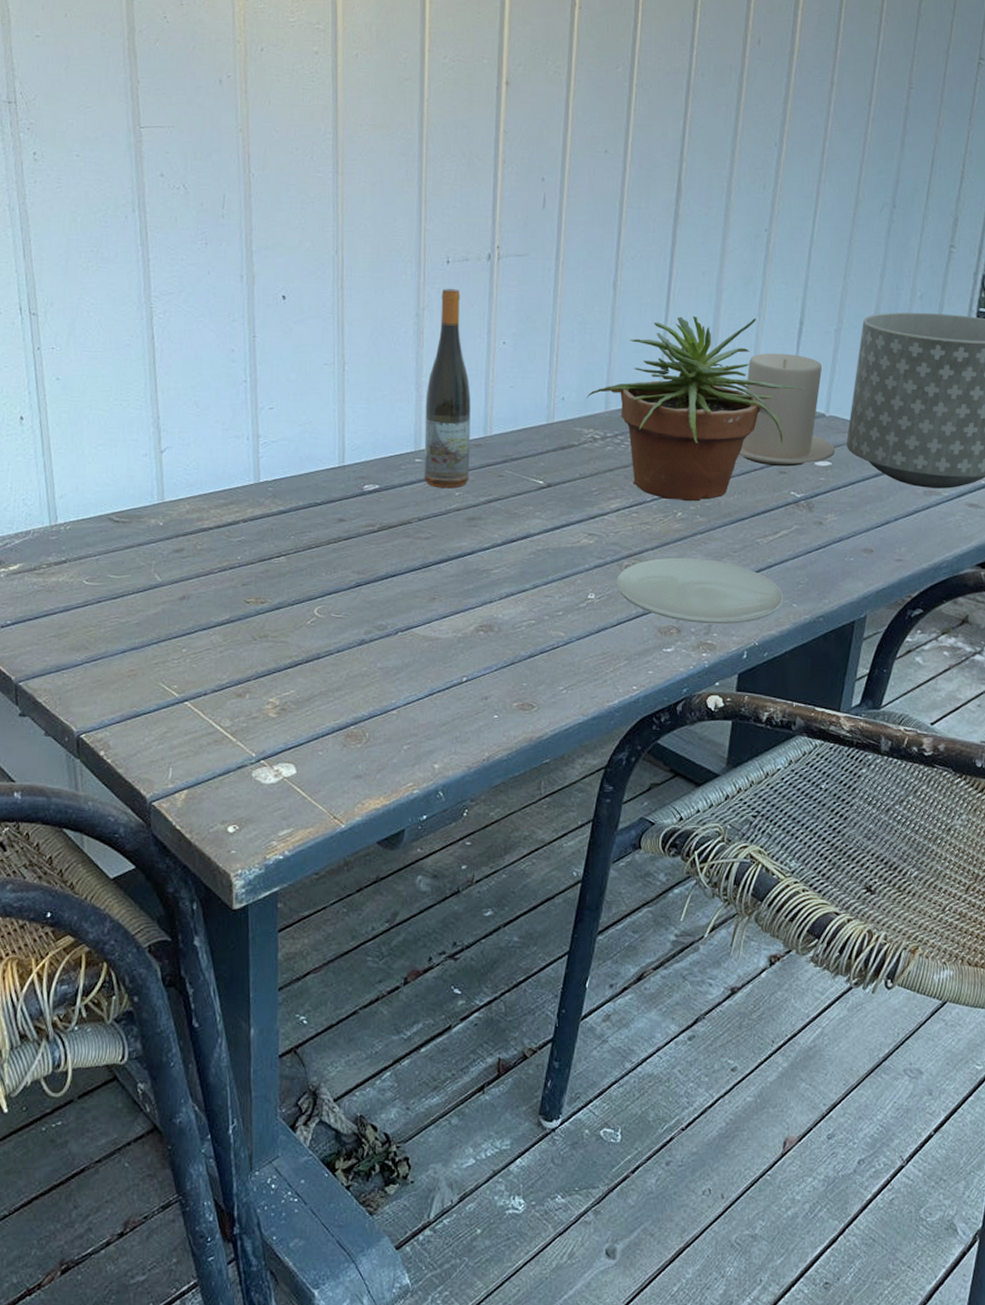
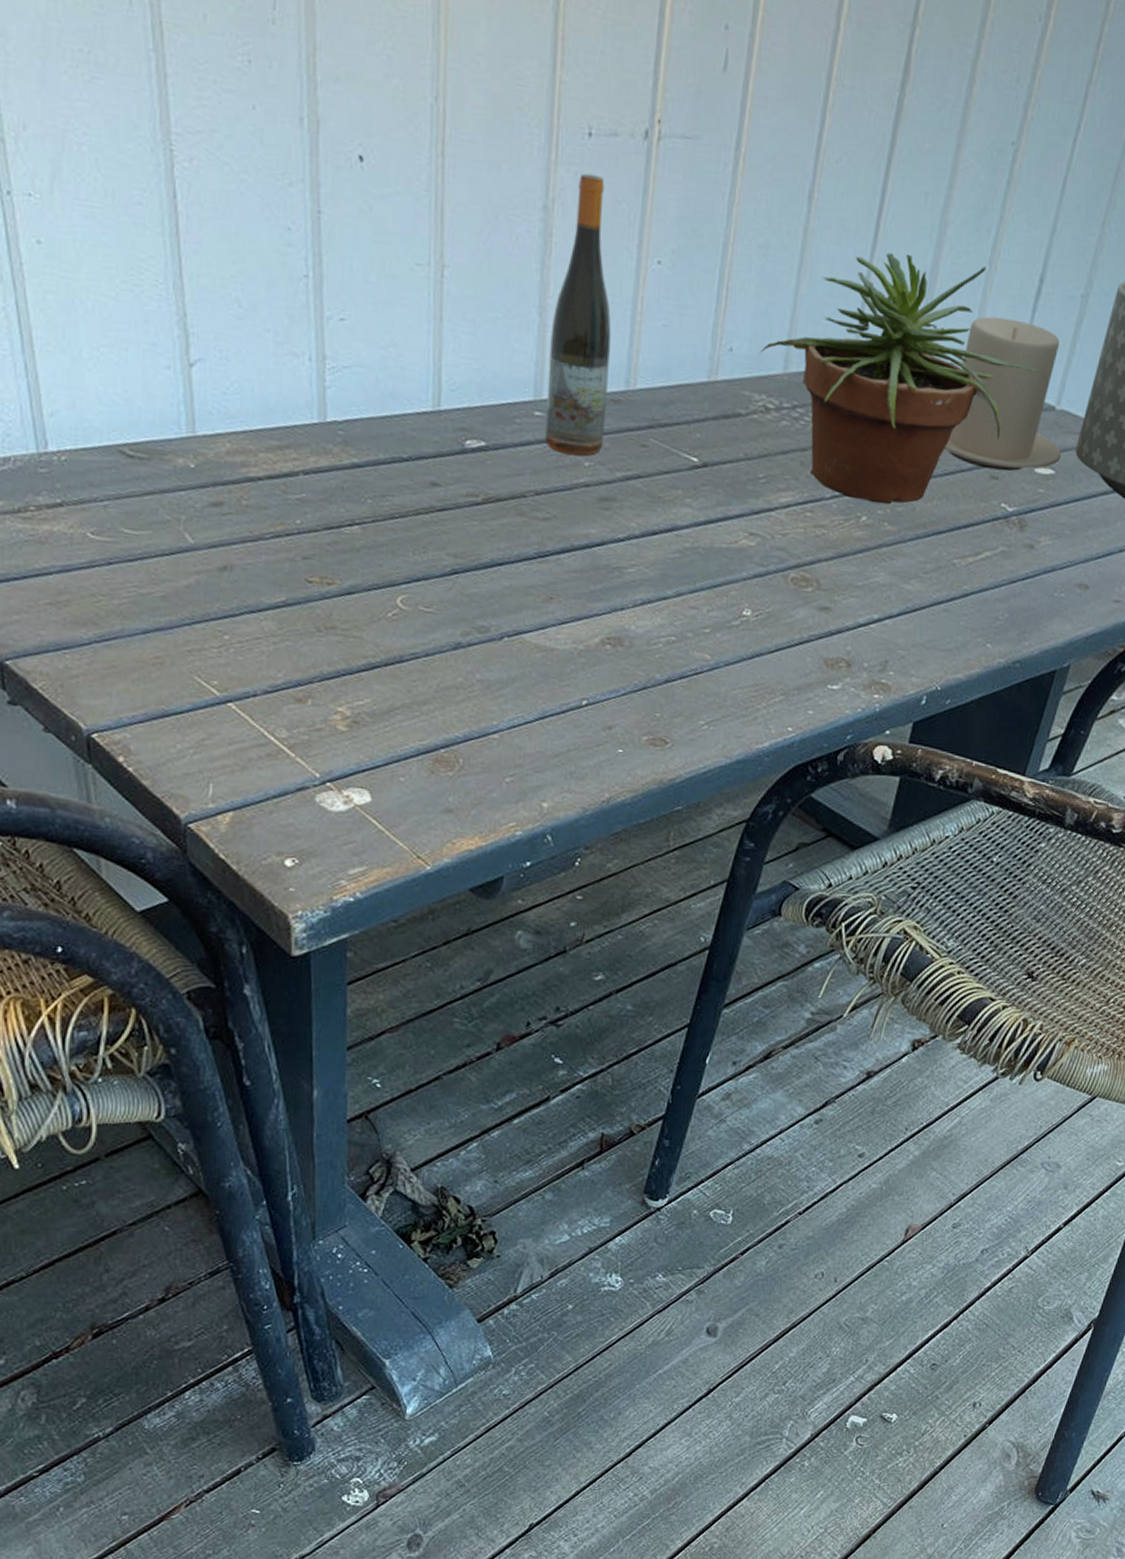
plate: present [615,557,784,625] -> none [778,572,978,662]

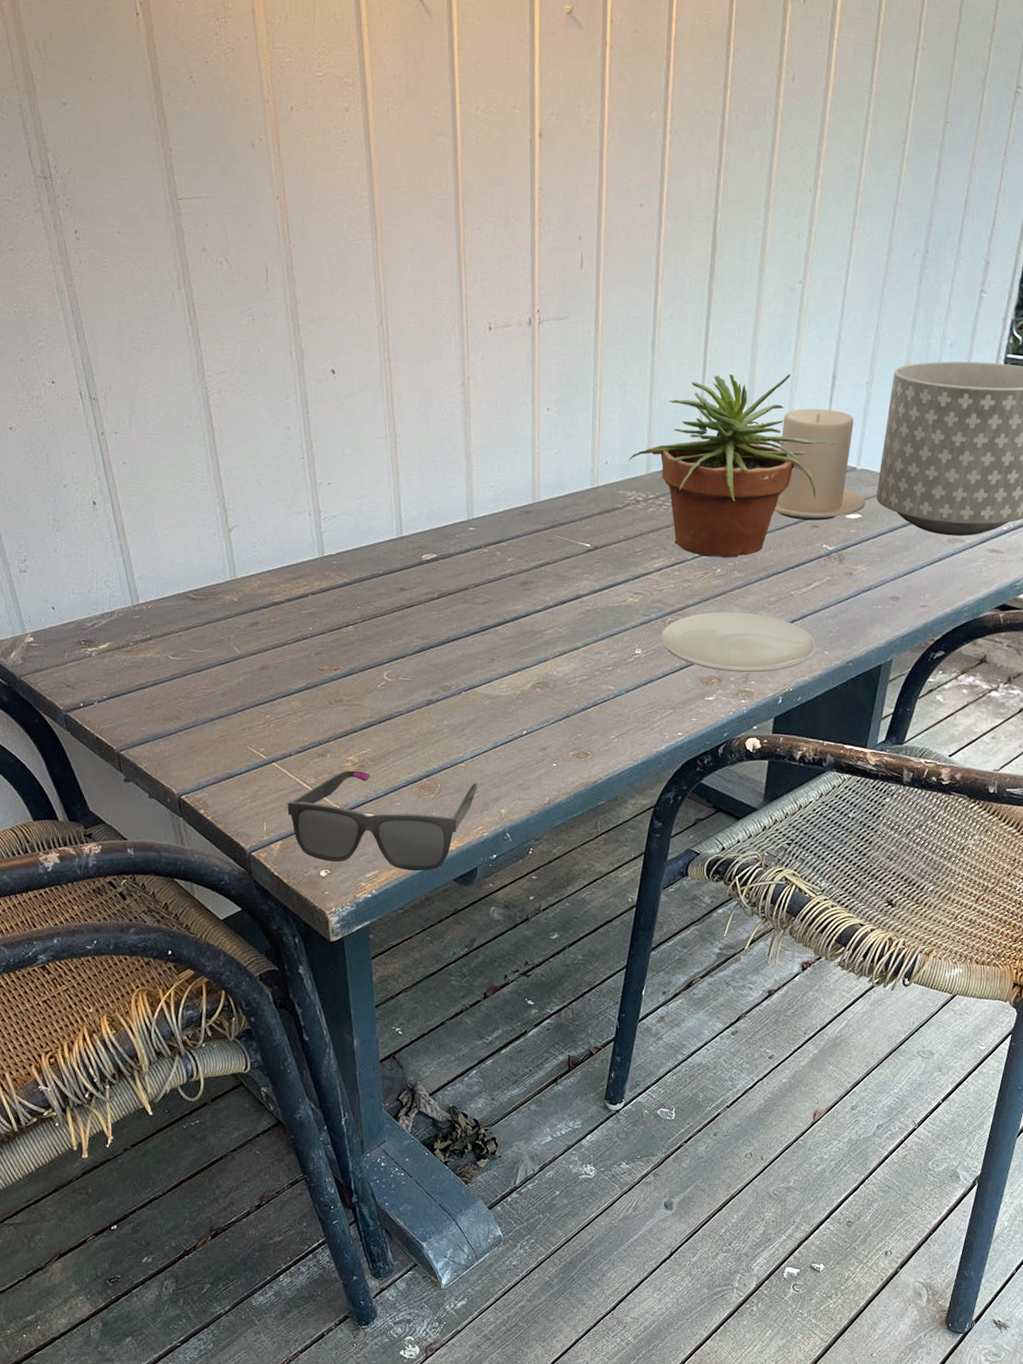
sunglasses: none [244,726,514,874] -> present [287,770,478,872]
wine bottle: present [544,173,612,457] -> none [475,355,520,555]
plate: none [778,572,978,662] -> present [660,611,816,673]

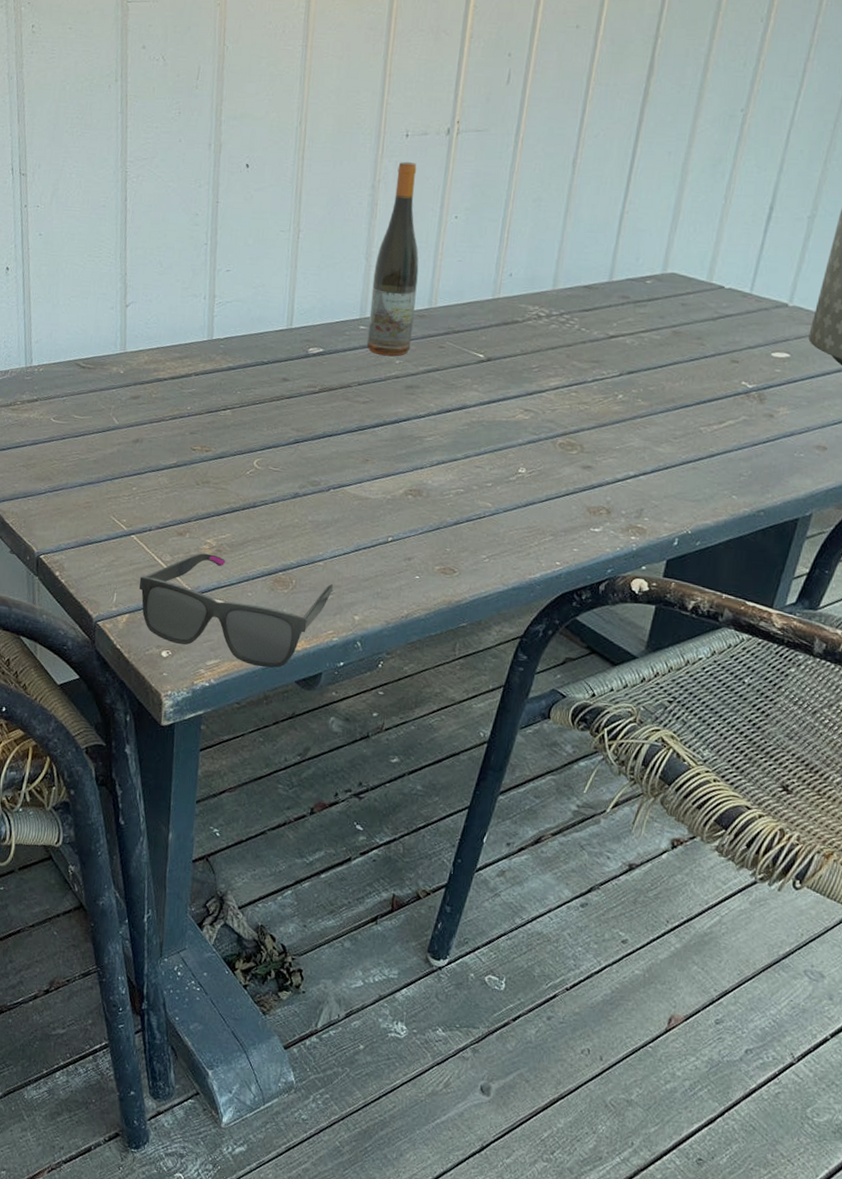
wine bottle: none [475,355,520,555] -> present [366,161,419,357]
potted plant: present [628,373,842,558] -> none [534,197,774,385]
plate: present [660,611,816,673] -> none [548,438,724,510]
candle: present [773,408,865,521] -> none [688,238,795,356]

